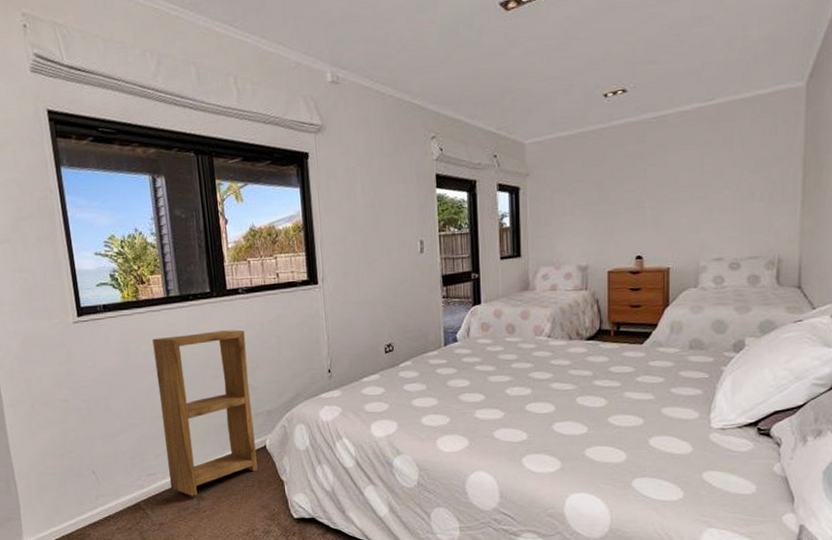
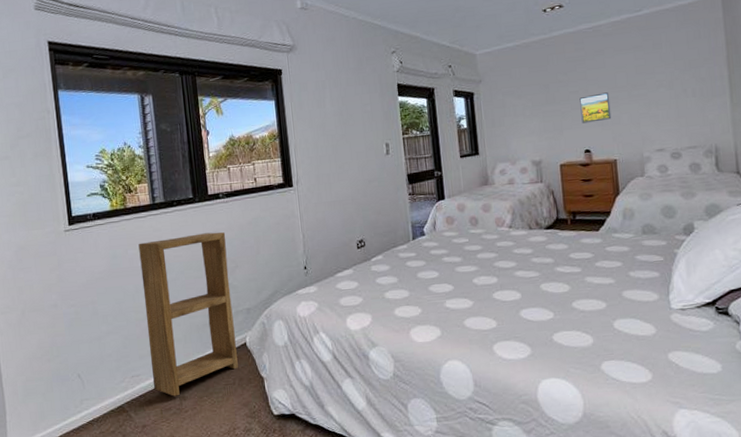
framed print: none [636,192,669,227] -> present [579,92,612,124]

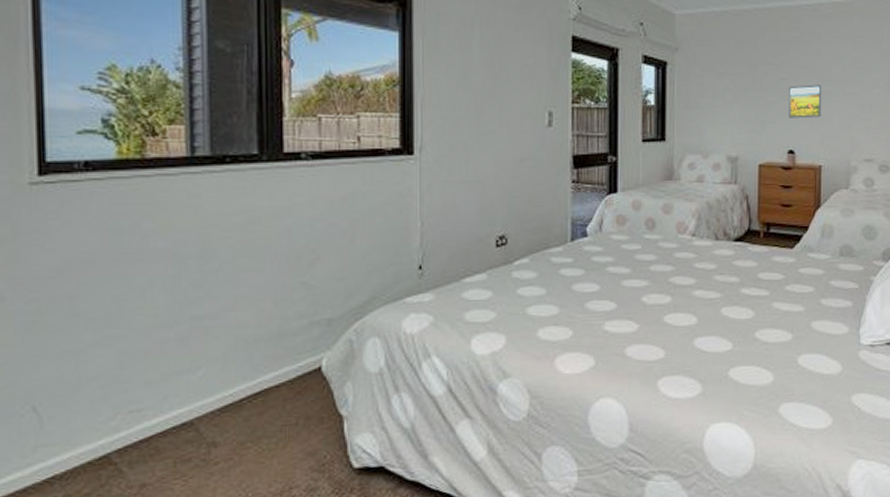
shelving unit: present [138,232,238,396] -> none [160,207,306,442]

